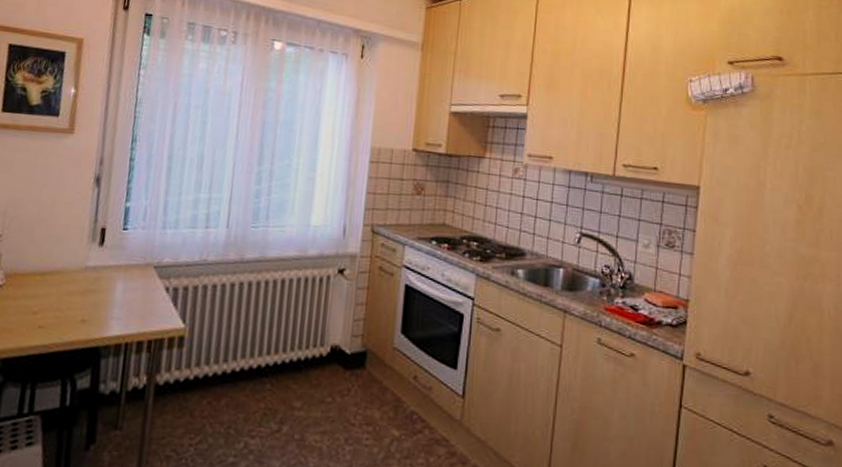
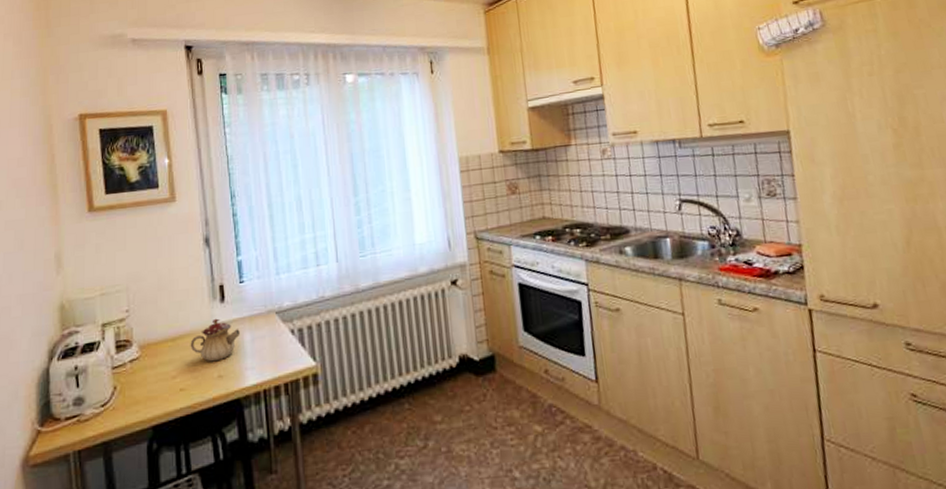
teapot: none [58,261,113,305] -> present [190,318,240,362]

